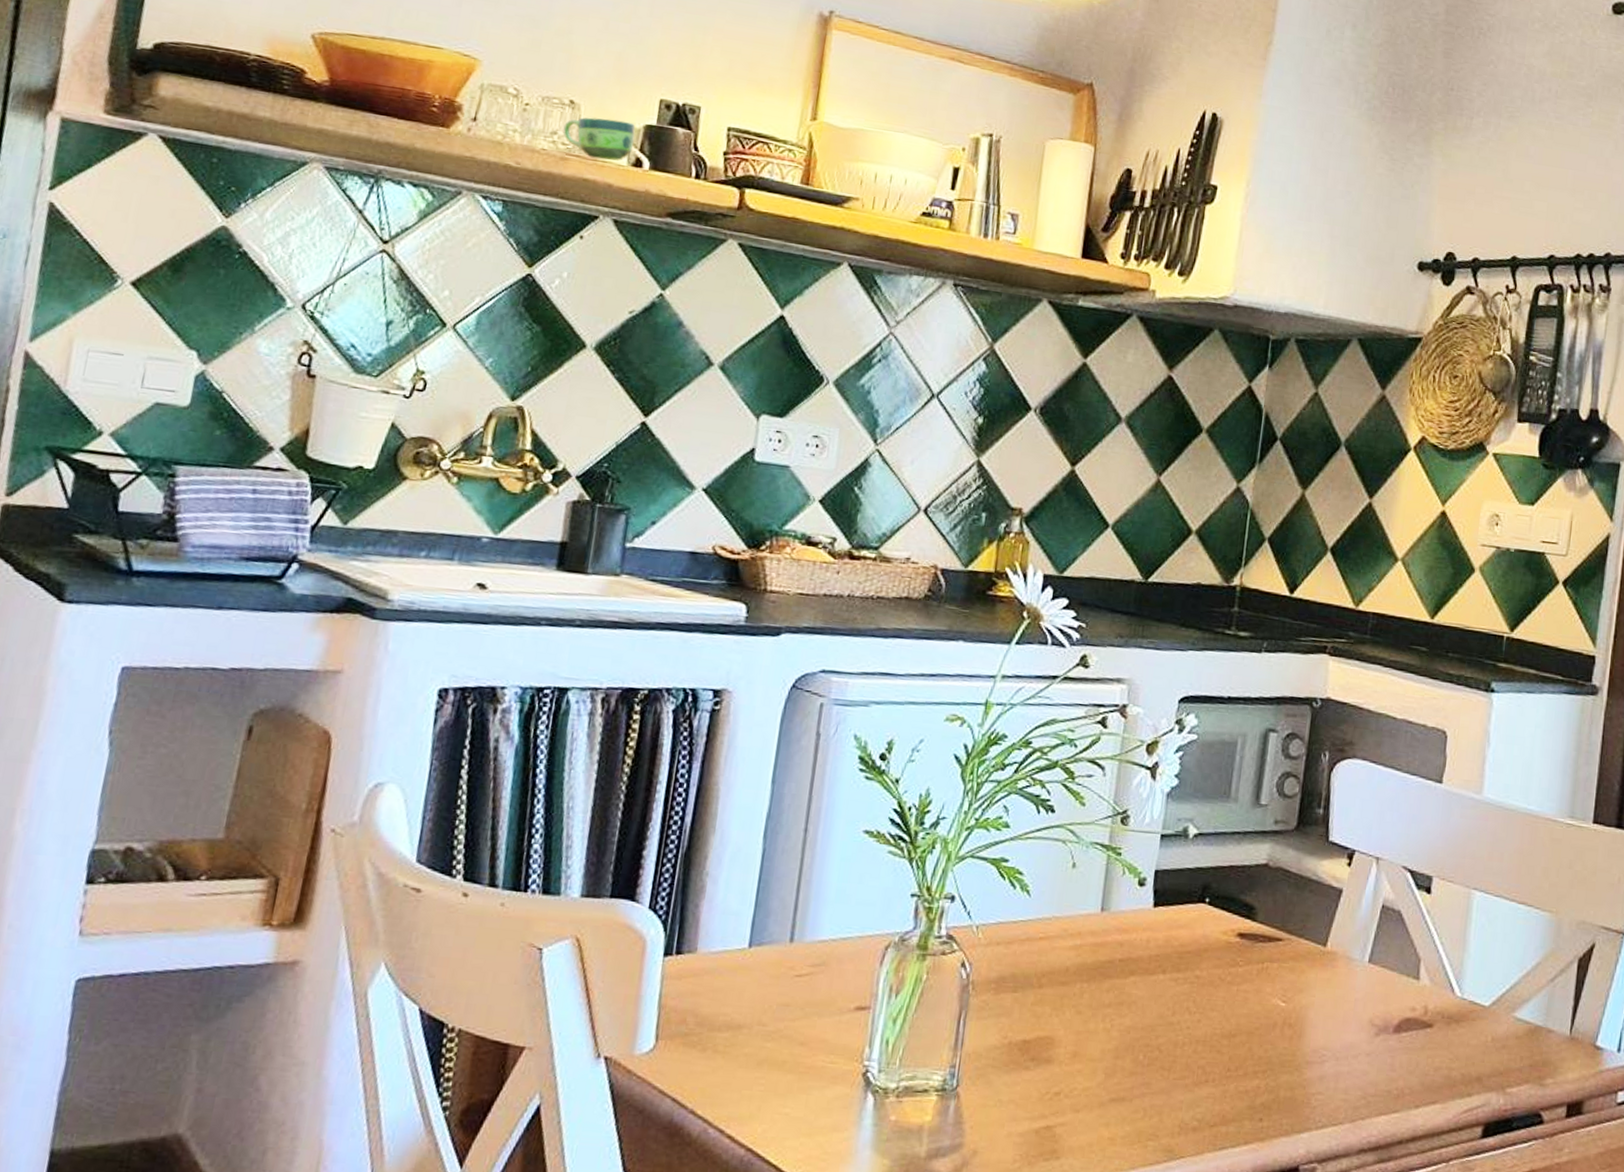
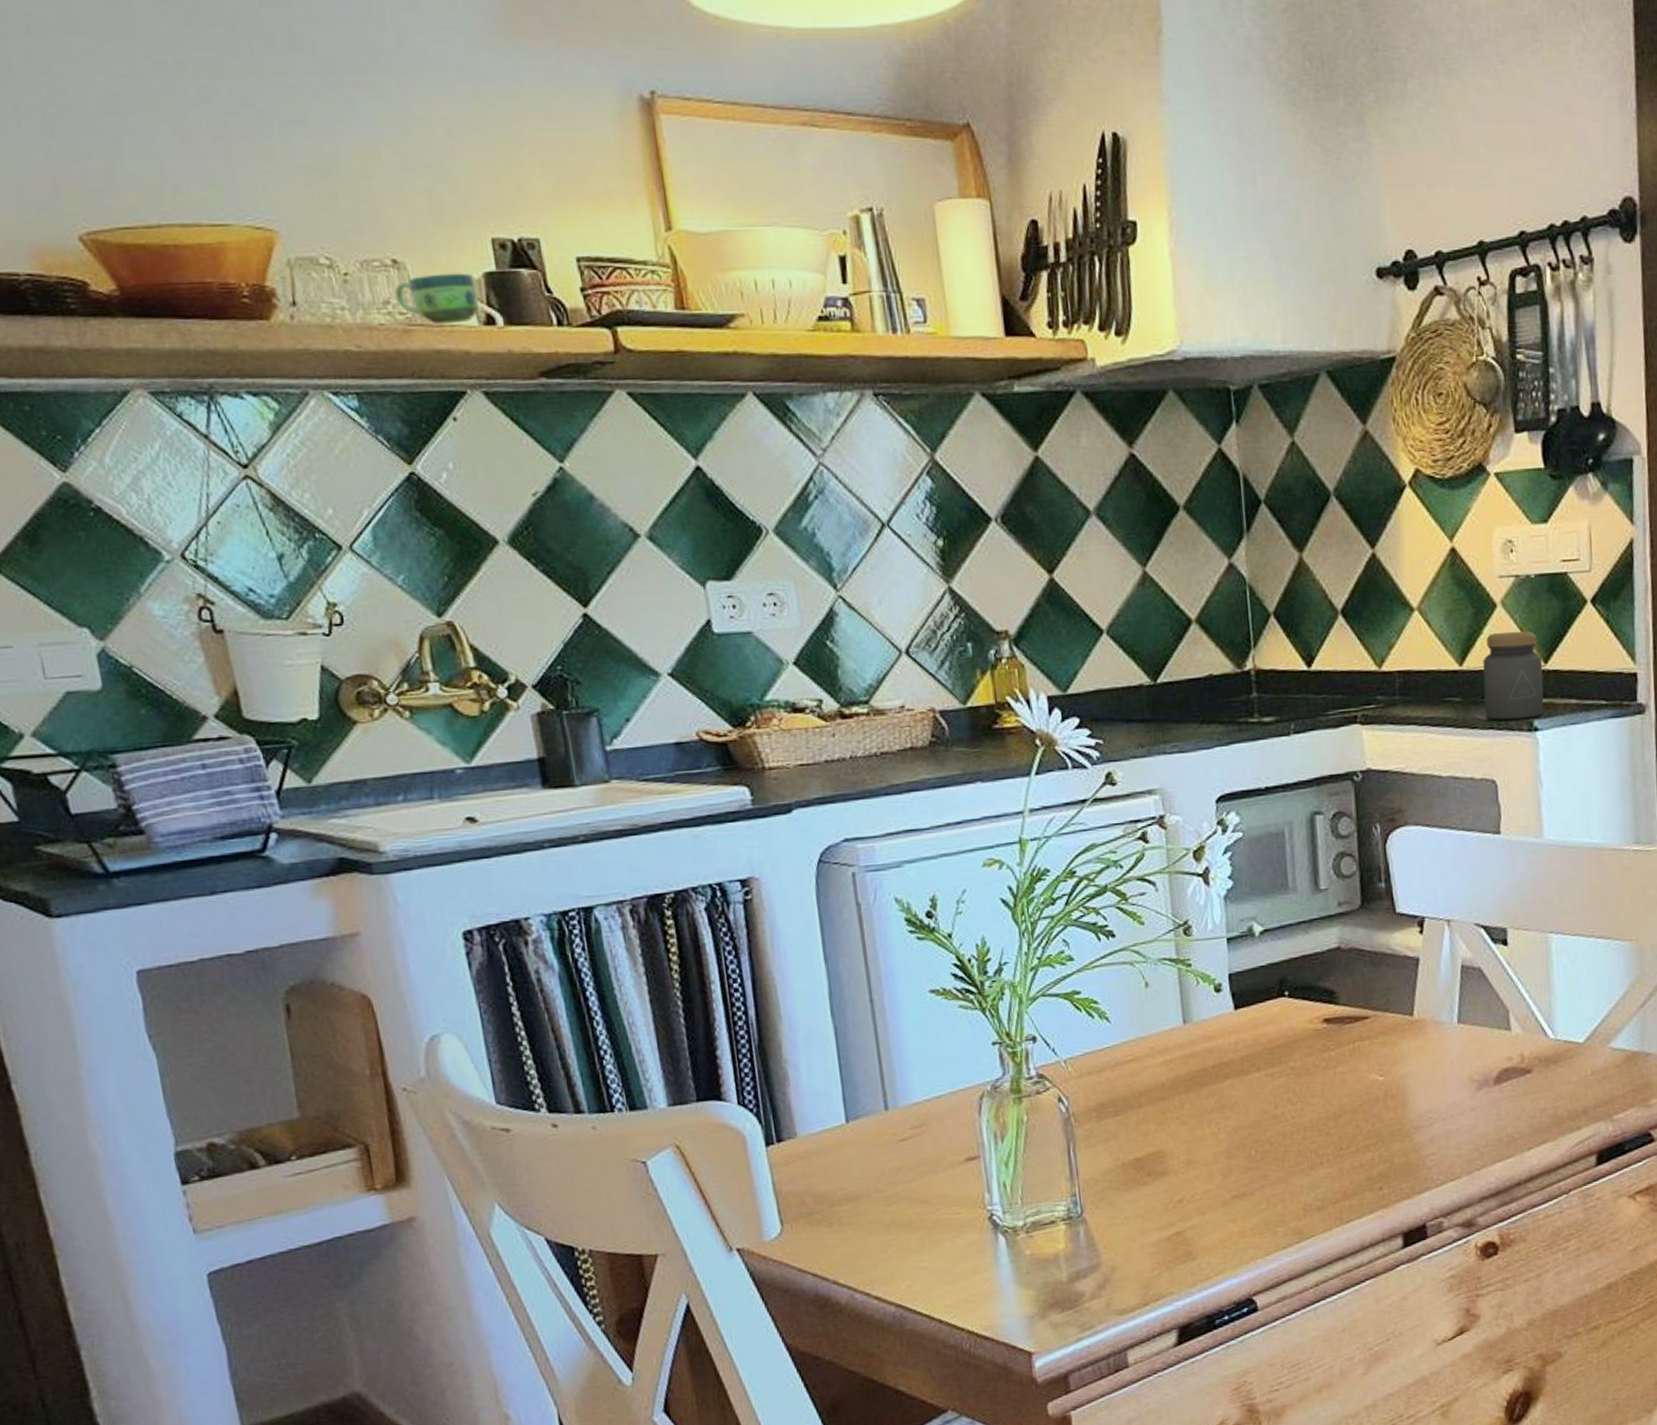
jar: none [1447,595,1509,682] -> present [1483,631,1544,722]

